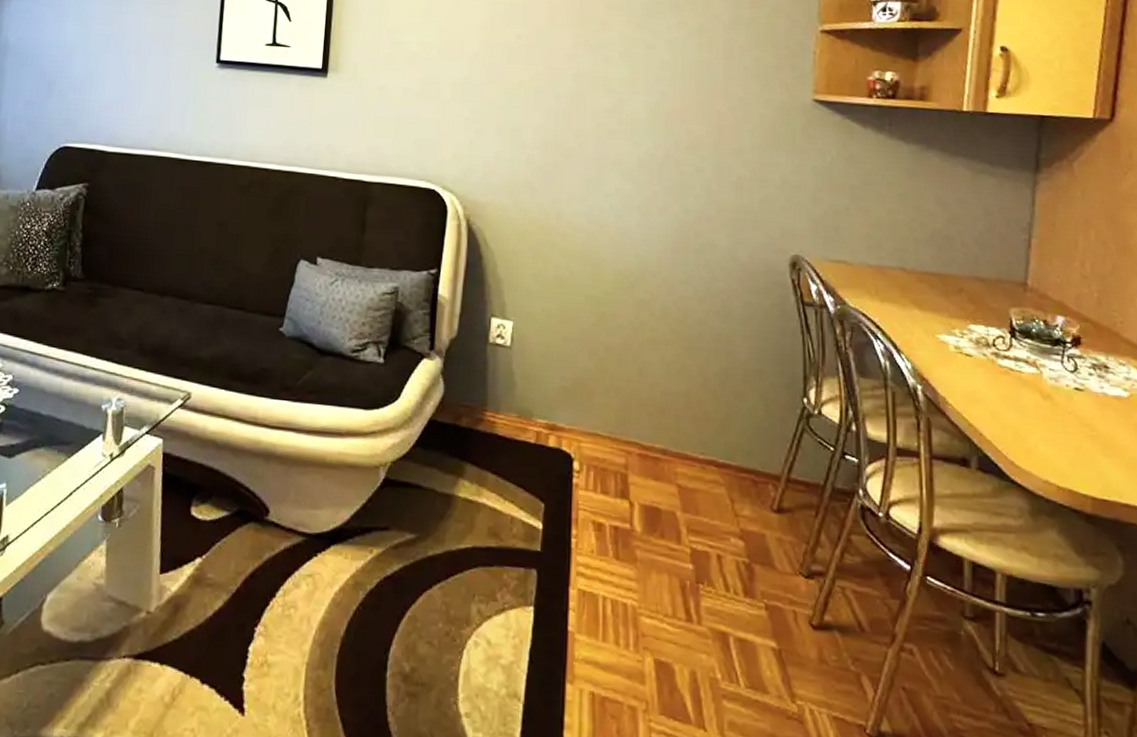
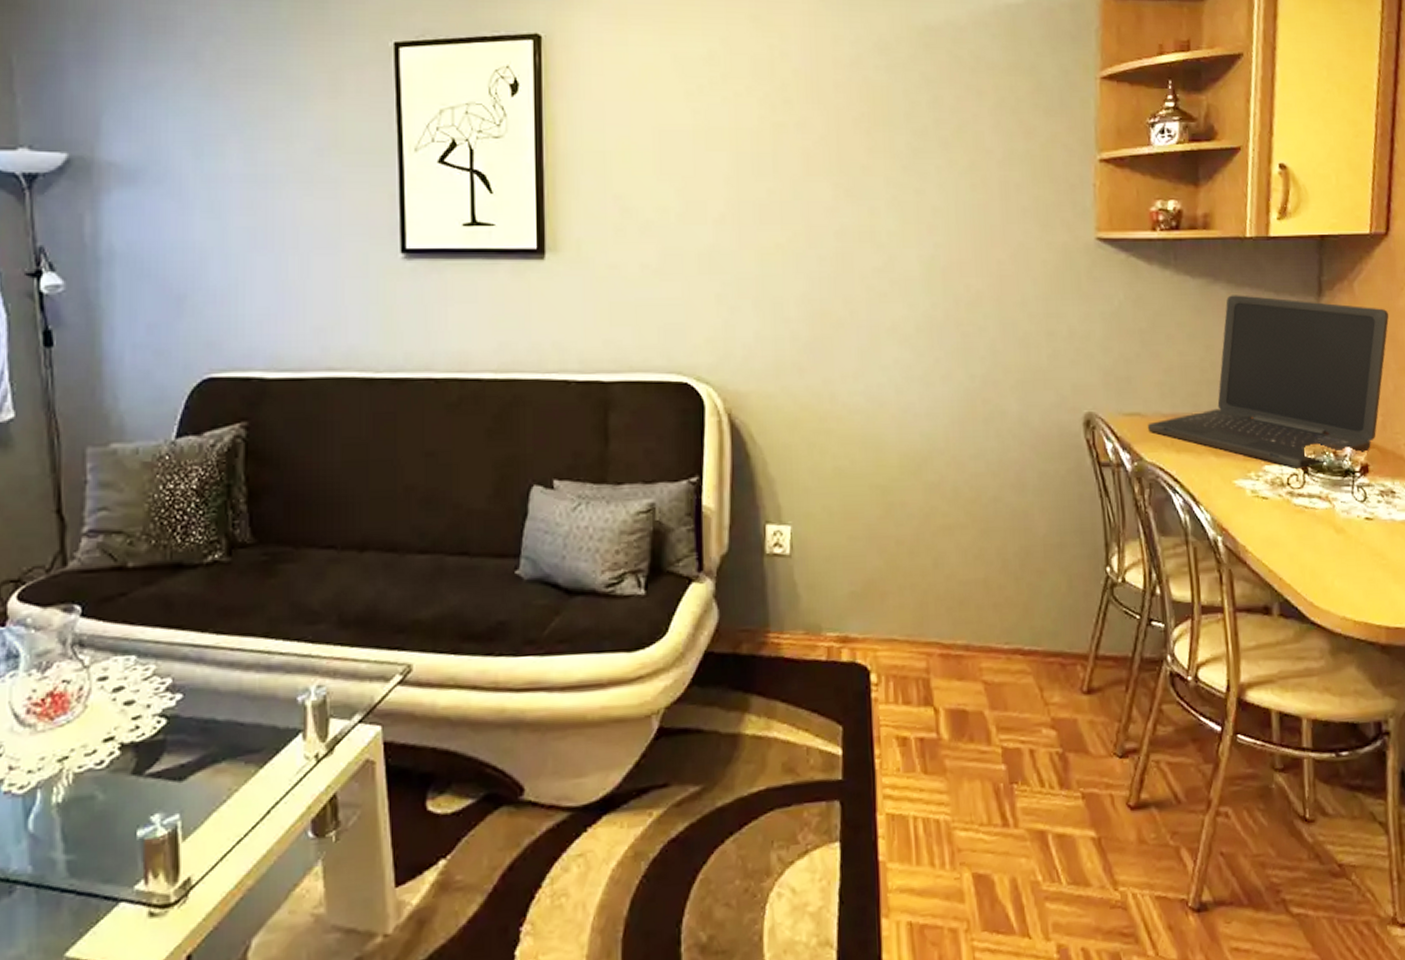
laptop: none [852,162,1110,333] -> present [1147,295,1389,470]

